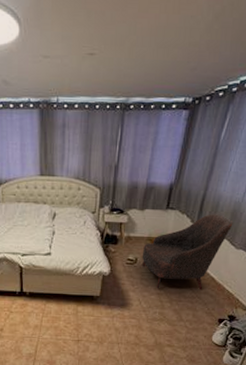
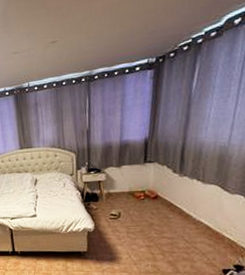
armchair: present [142,214,233,290] -> none [125,161,222,241]

